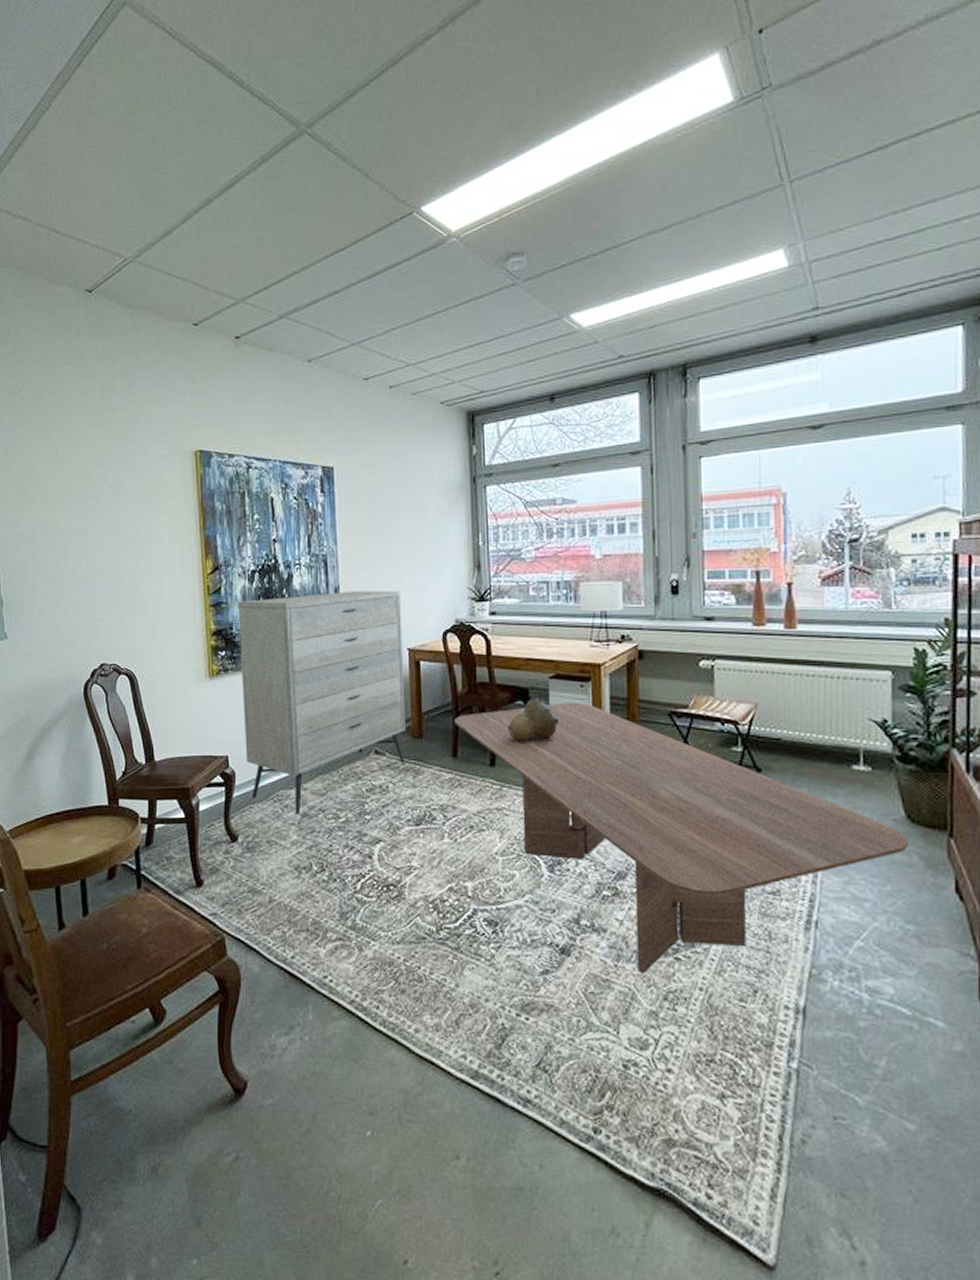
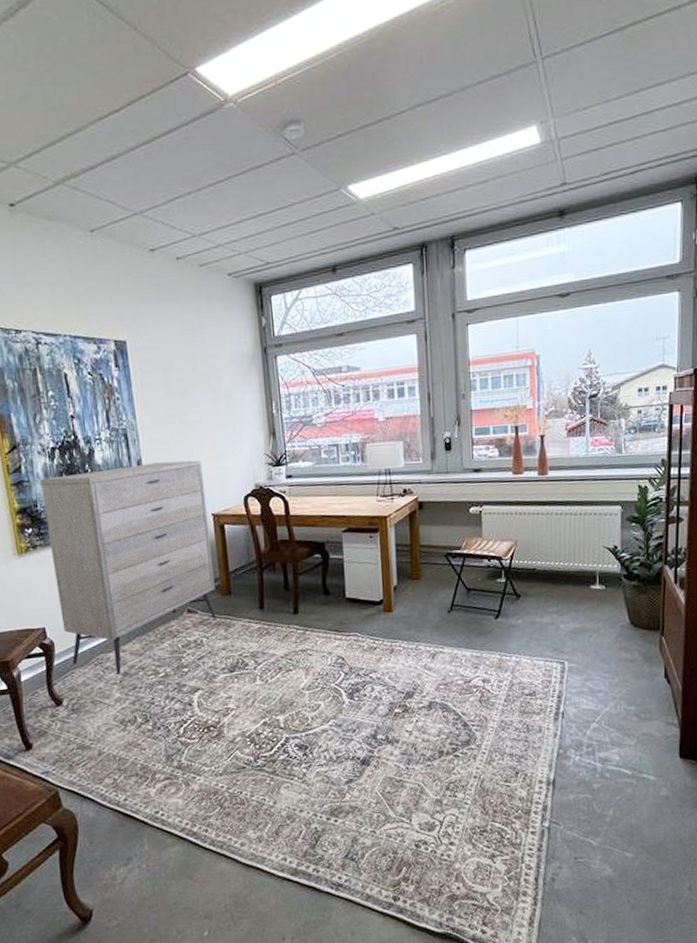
dining table: present [455,703,908,974] -> none [260,551,631,772]
decorative bowl: present [508,697,559,742] -> none [308,549,353,590]

